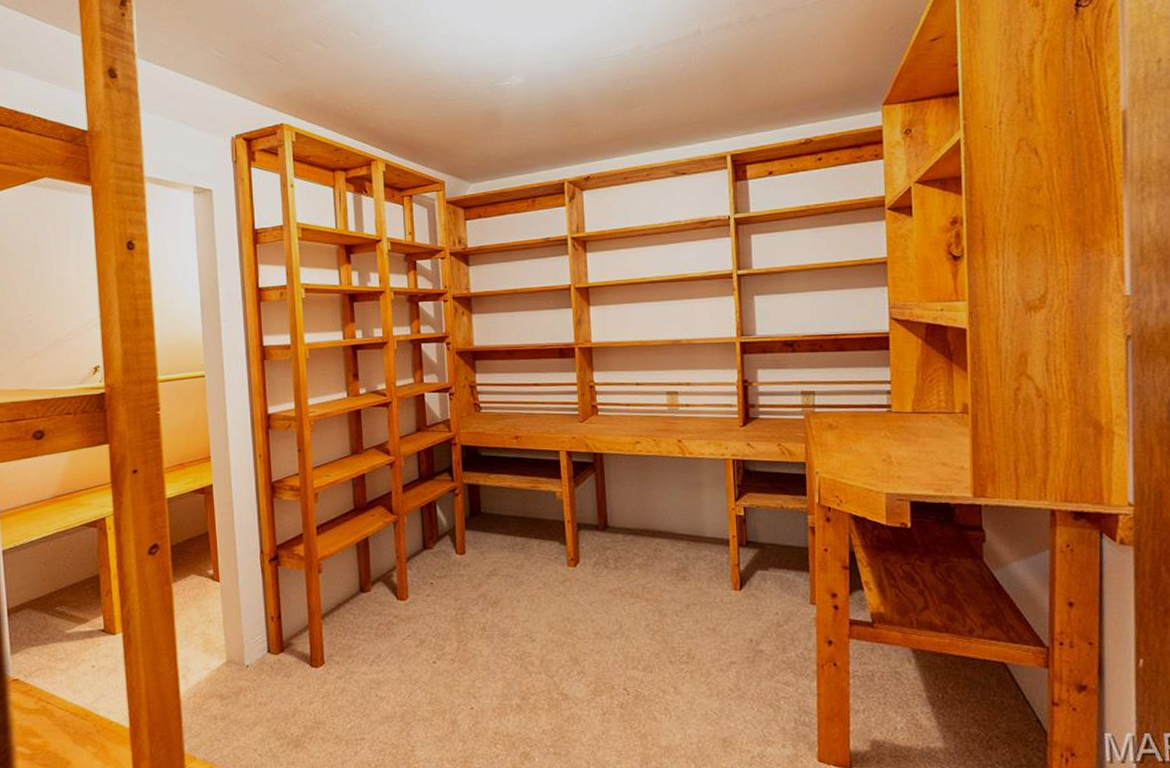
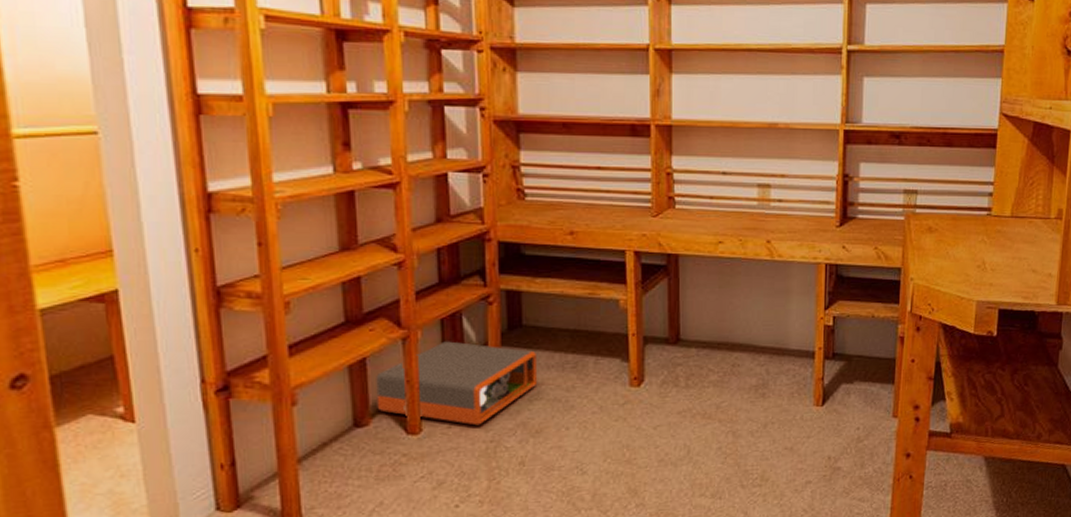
storage box: none [375,525,494,595] -> present [376,341,538,426]

